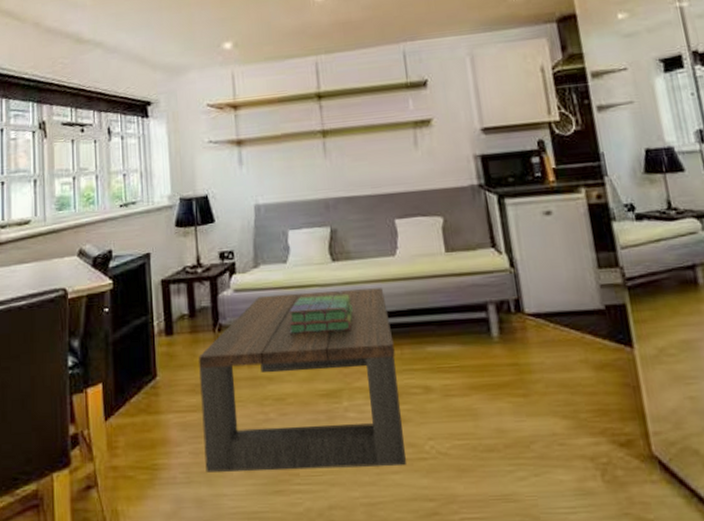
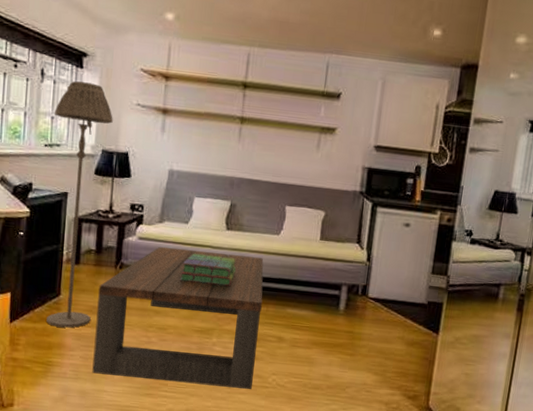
floor lamp: none [126,130,195,418] -> present [46,81,113,328]

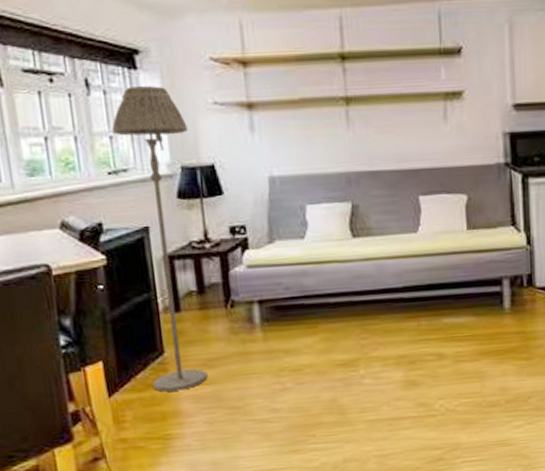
coffee table: present [92,247,264,389] -> none [210,264,417,439]
stack of books: present [179,253,236,286] -> none [306,269,372,309]

